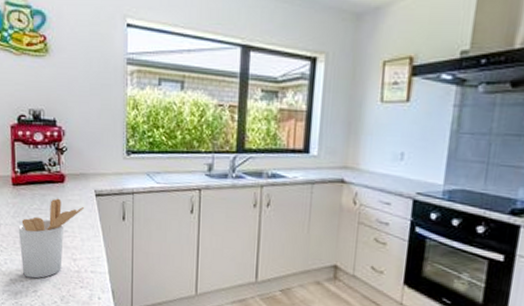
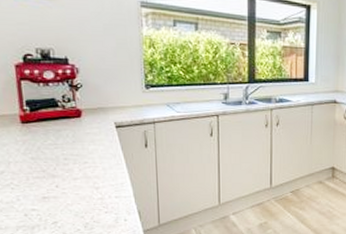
utensil holder: present [18,198,84,279] -> none [31,132,104,211]

